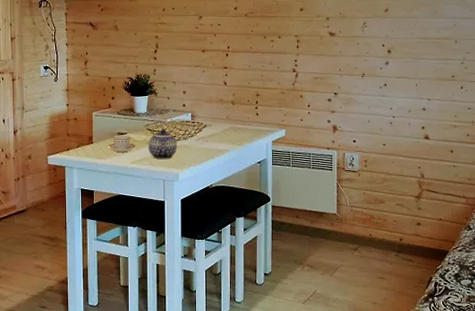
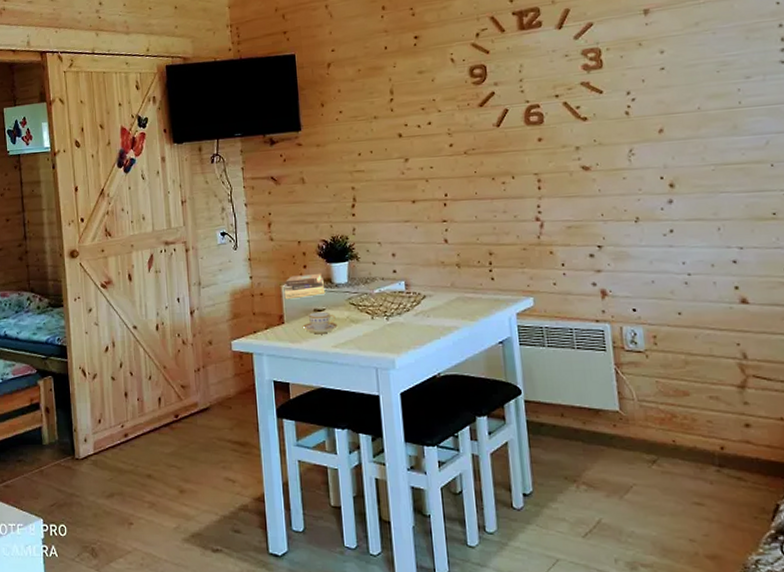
books: none [94,104,128,124] -> present [284,273,326,300]
teapot: present [148,129,178,160] -> none [352,302,391,342]

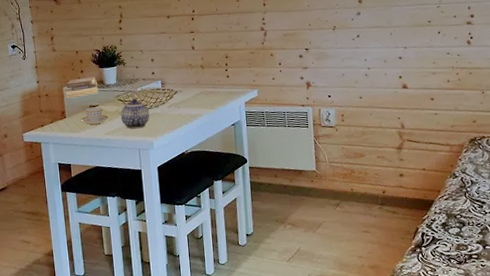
teapot: none [352,302,391,342] -> present [120,98,150,129]

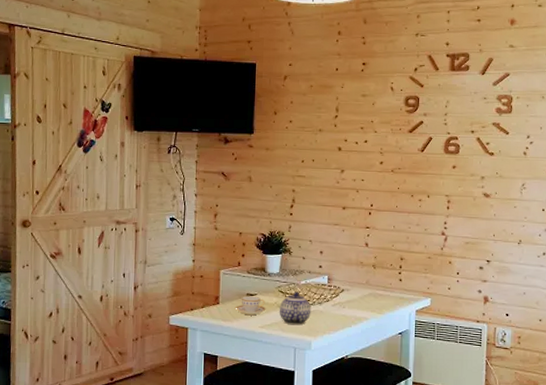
books: present [65,76,99,99] -> none [222,262,259,283]

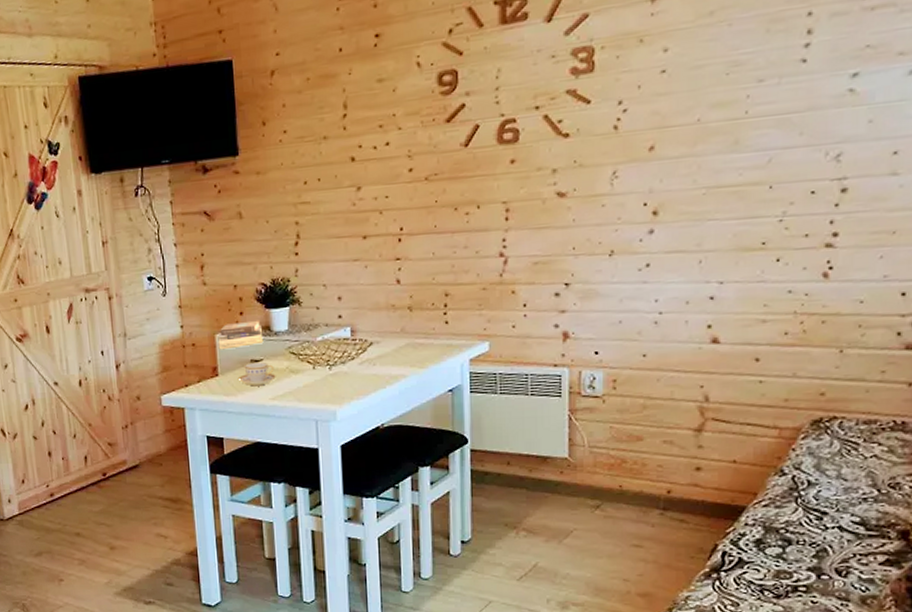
books: none [222,262,259,283] -> present [218,320,264,350]
teapot: present [279,291,311,325] -> none [292,351,333,393]

